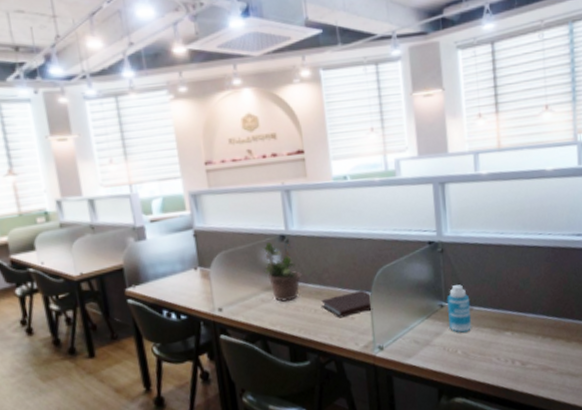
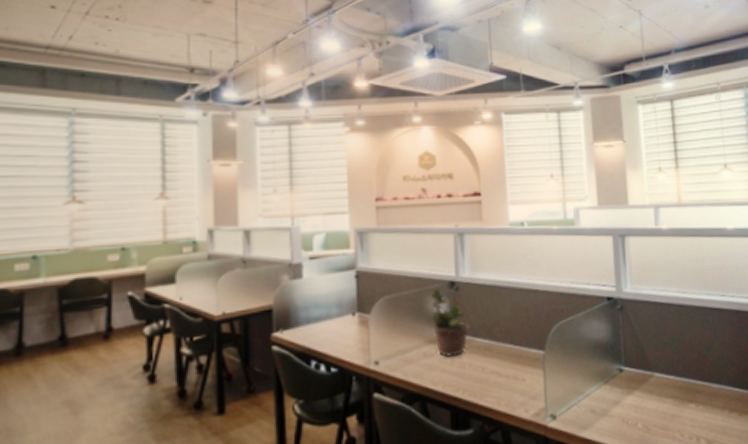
notebook: present [321,290,373,318] -> none [490,347,546,379]
bottle: present [446,284,472,333] -> none [625,347,653,402]

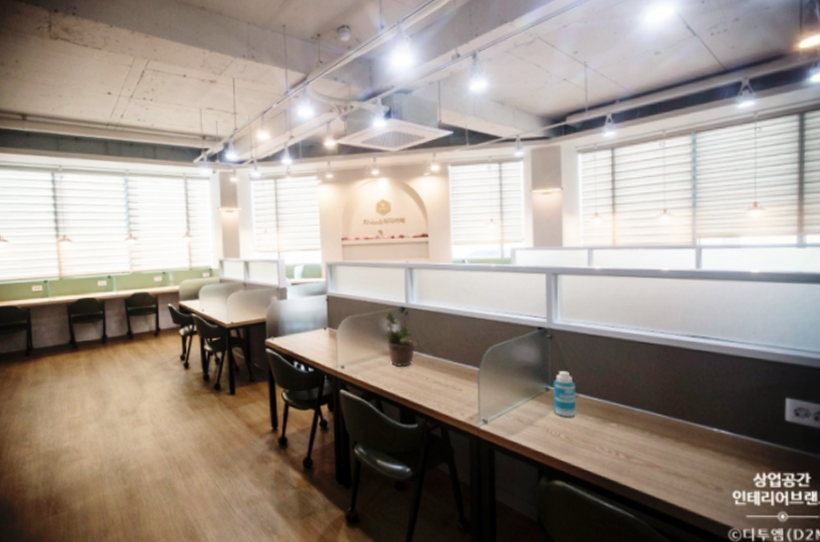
bottle: none [625,347,653,402] -> present [552,371,577,418]

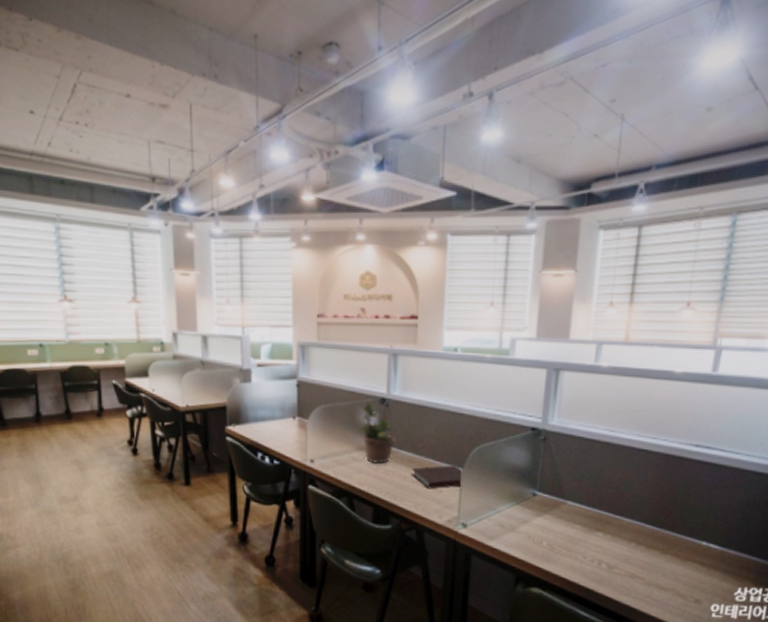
notebook: none [433,365,481,388] -> present [411,465,464,489]
bottle: present [552,371,577,418] -> none [538,476,566,525]

